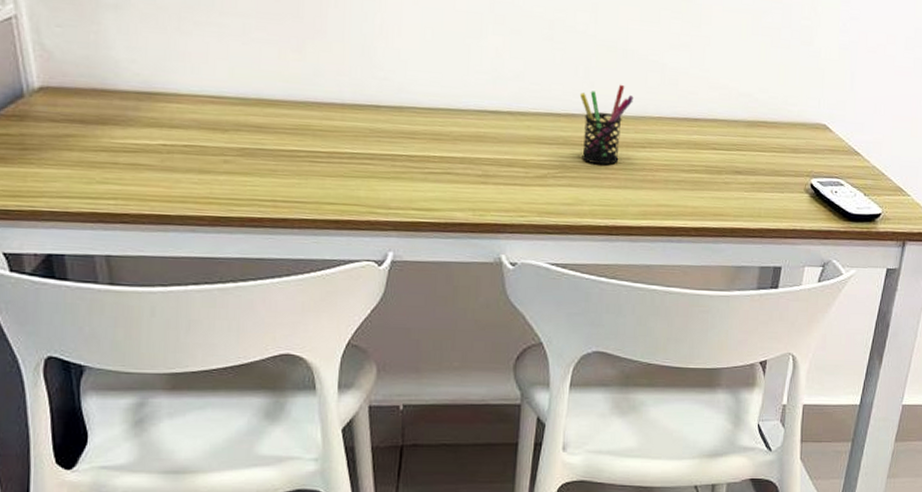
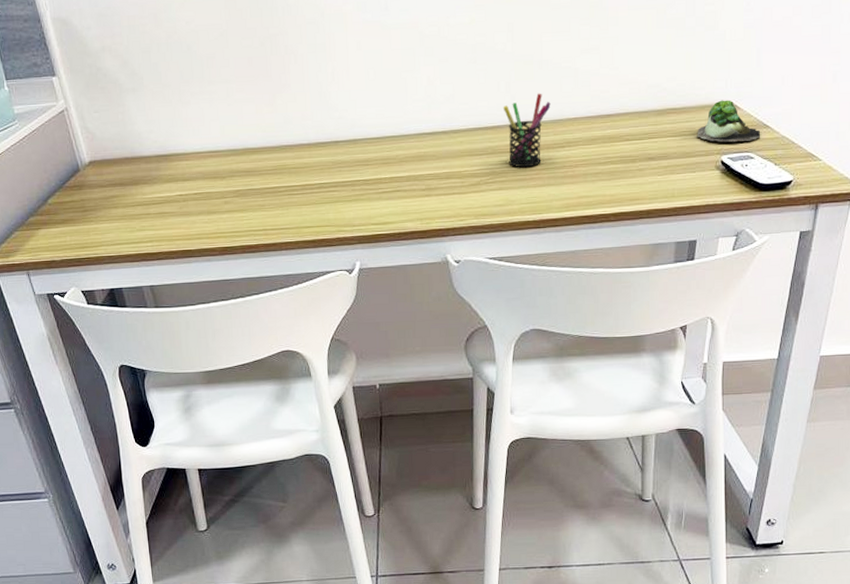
succulent plant: none [787,119,852,167] -> present [697,100,761,142]

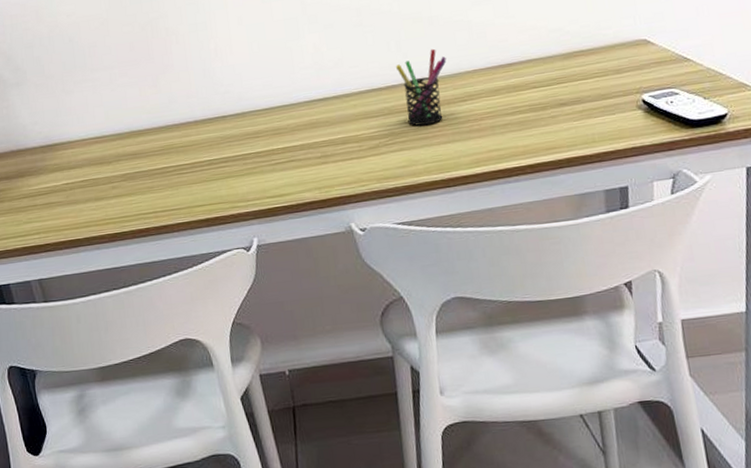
succulent plant: present [697,100,761,142] -> none [610,36,683,81]

